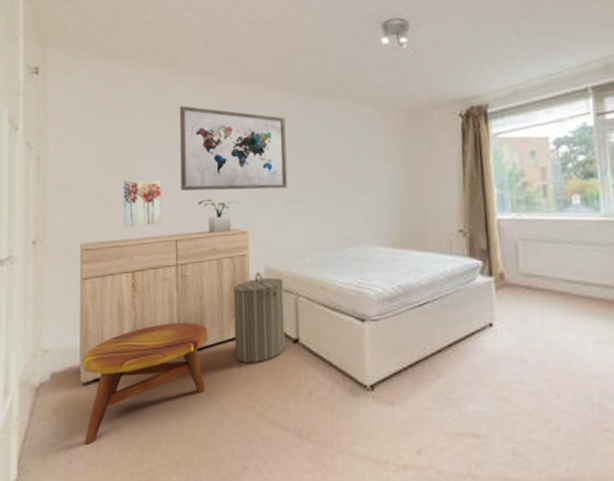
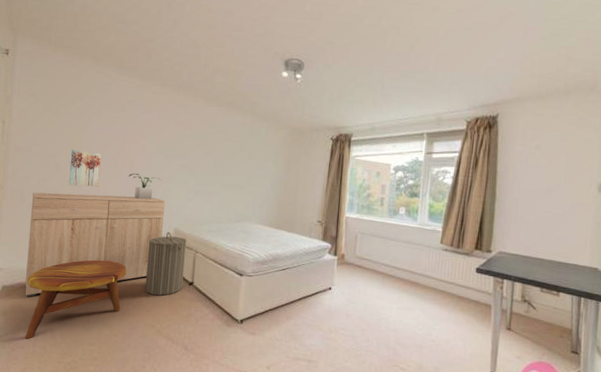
wall art: present [179,106,288,191] -> none [116,99,202,173]

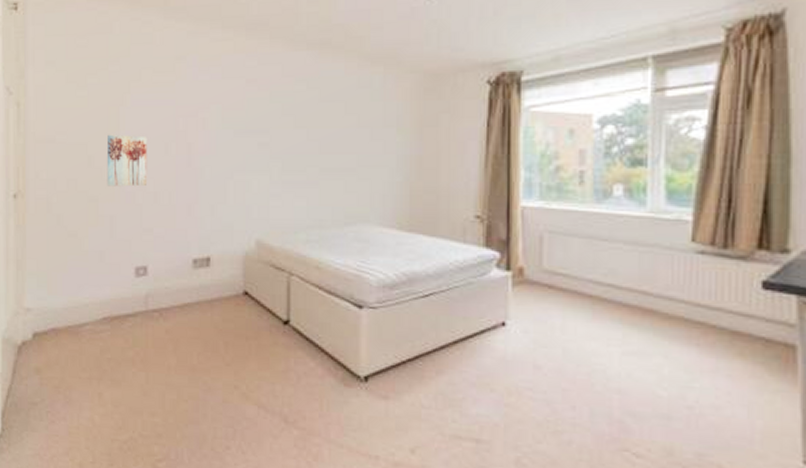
dresser: present [25,192,166,297] -> none [61,195,241,348]
side table: present [25,259,127,339] -> none [63,291,193,407]
potted plant: present [128,173,161,200] -> none [186,161,232,200]
laundry hamper: present [145,232,187,296] -> none [221,246,276,342]

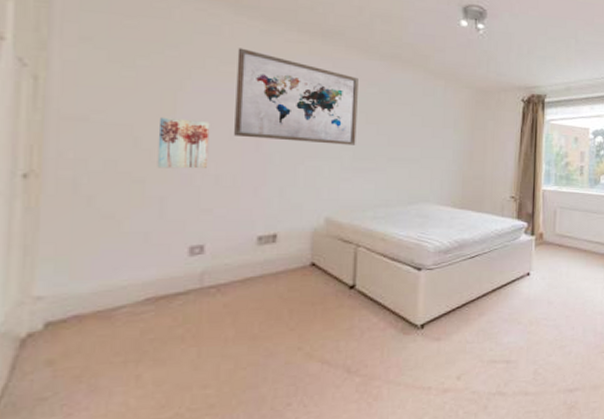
wall art: none [168,54,285,155] -> present [234,48,358,145]

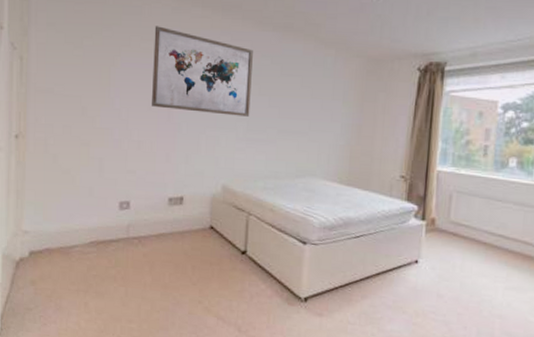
wall art: present [157,117,210,169] -> none [97,89,134,136]

